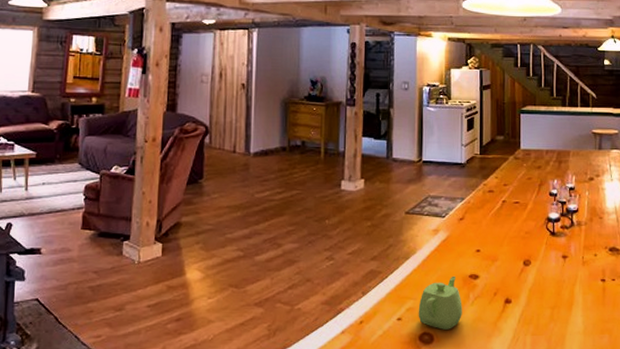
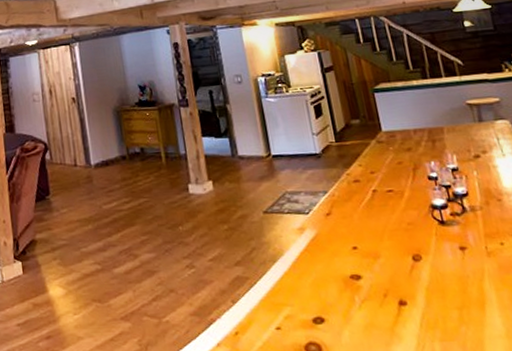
teapot: present [418,275,462,330] -> none [297,277,351,338]

